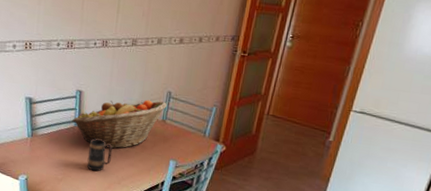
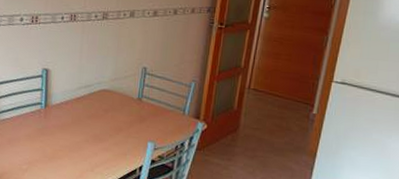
fruit basket: present [72,99,167,149] -> none [37,76,142,132]
mug: present [86,138,113,172] -> none [55,122,84,159]

